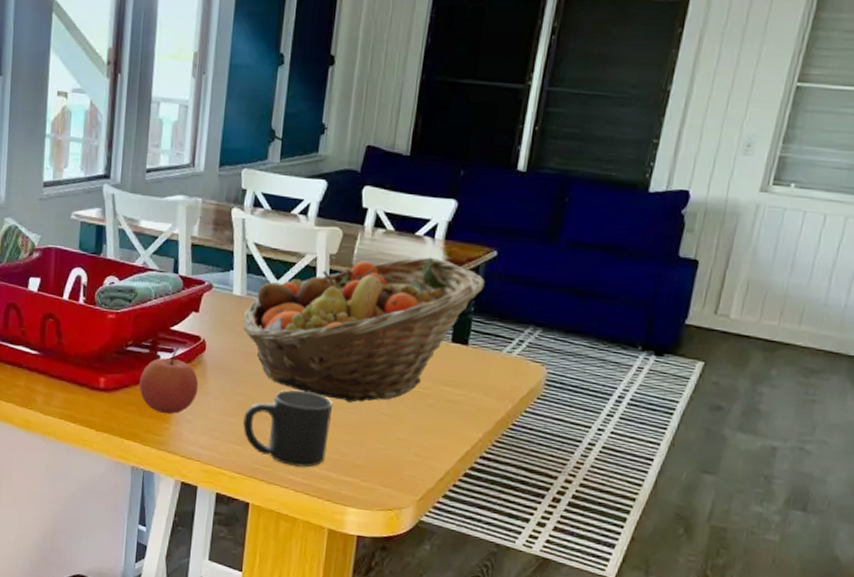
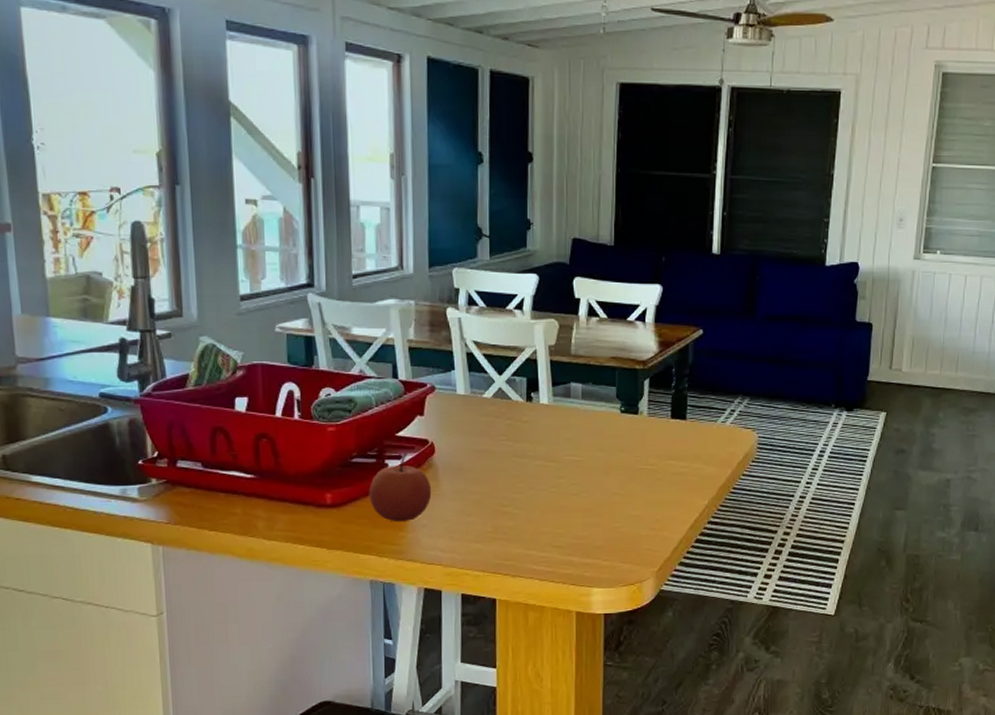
fruit basket: present [243,257,485,403] -> none [469,340,694,487]
mug: present [243,390,332,467] -> none [481,481,568,556]

